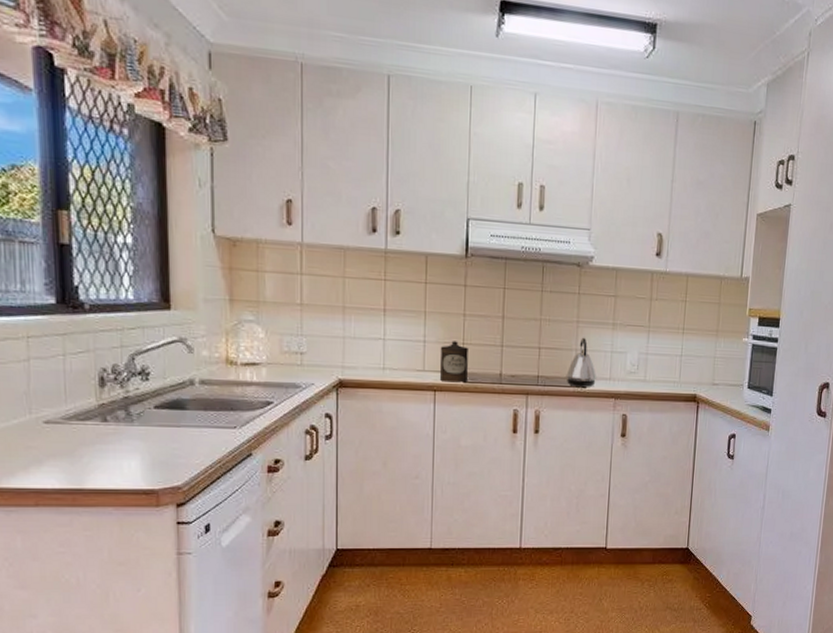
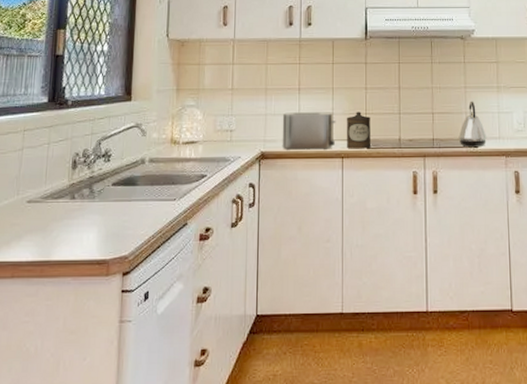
toaster: none [364,336,428,382] -> present [282,112,336,151]

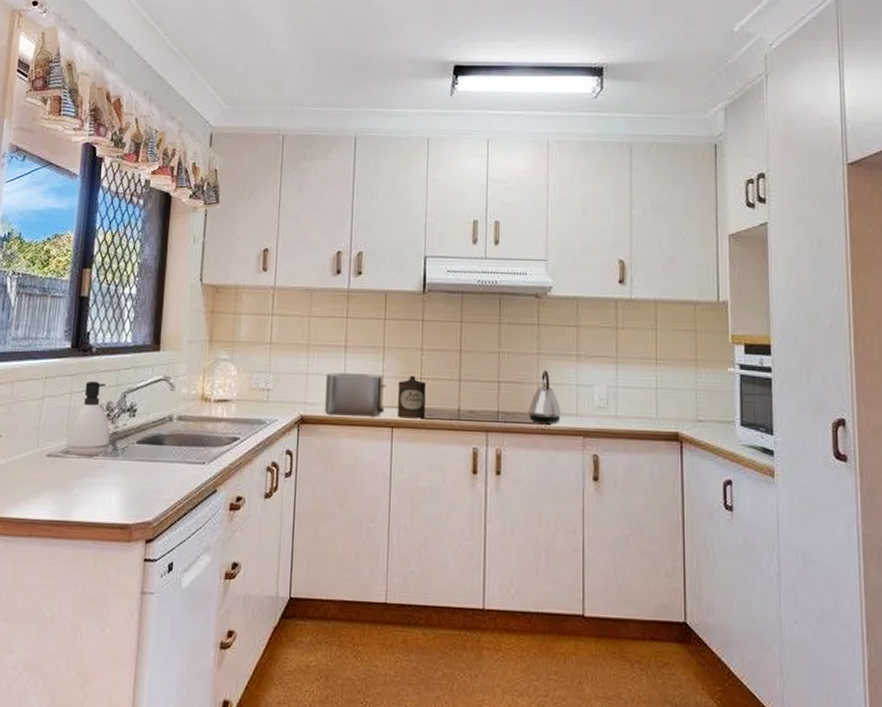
soap dispenser: none [45,131,87,201] -> present [66,380,110,458]

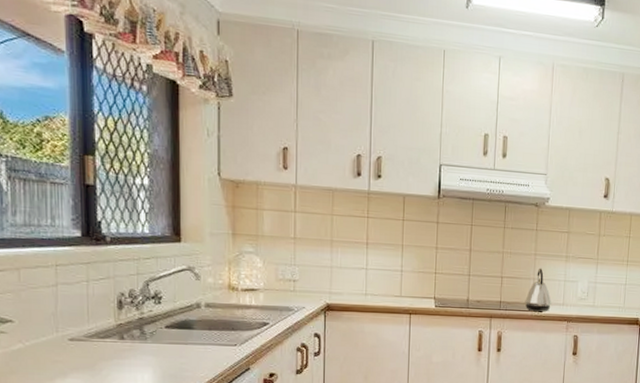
soap dispenser: present [66,380,110,458] -> none [89,269,136,341]
toaster: present [324,372,386,418] -> none [348,266,405,306]
canister: present [397,375,426,419] -> none [415,270,440,307]

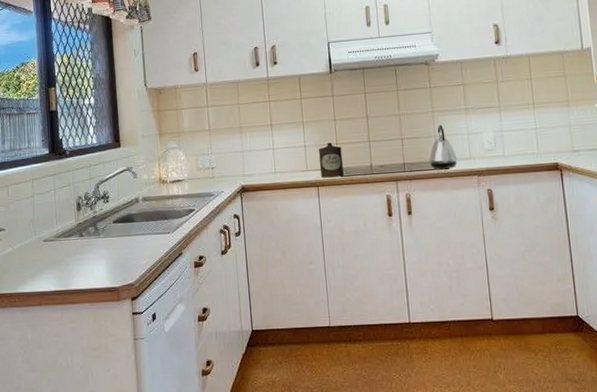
canister: none [415,270,440,307] -> present [318,142,344,178]

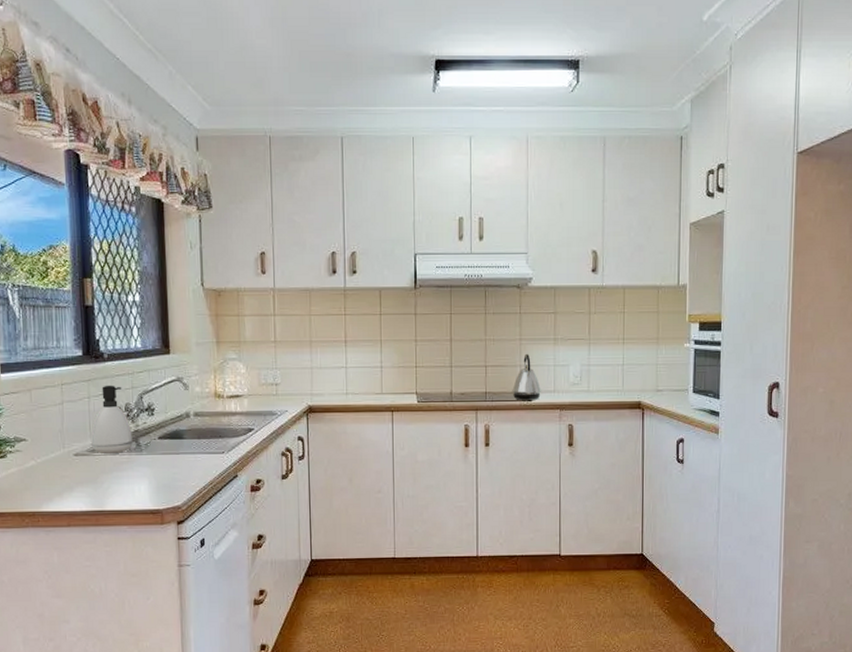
soap dispenser: none [57,177,92,239] -> present [91,385,133,455]
canister: present [318,142,344,178] -> none [395,365,421,403]

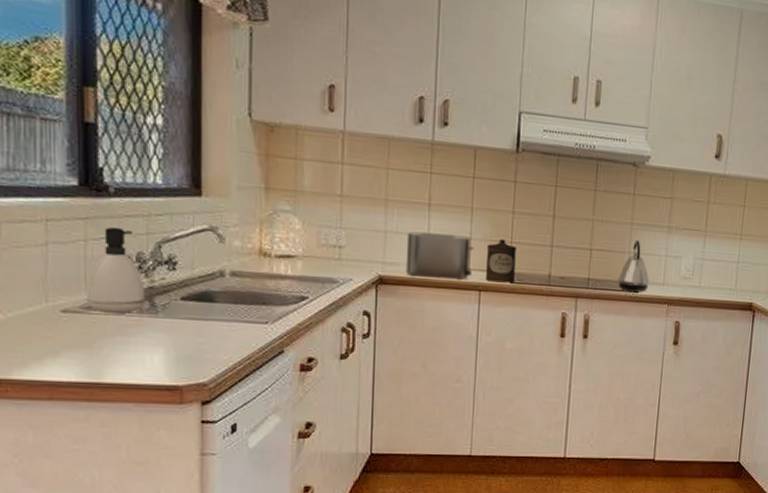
toaster: none [329,365,385,405] -> present [405,231,474,281]
canister: none [395,365,421,403] -> present [486,239,516,283]

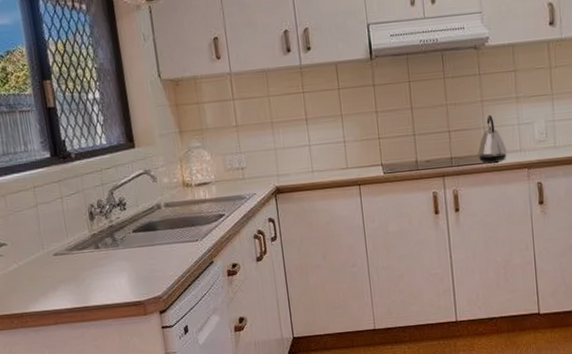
soap dispenser: present [87,226,145,315] -> none [67,183,109,252]
toaster: present [405,231,474,281] -> none [292,140,350,184]
canister: present [486,239,516,283] -> none [359,137,387,176]

